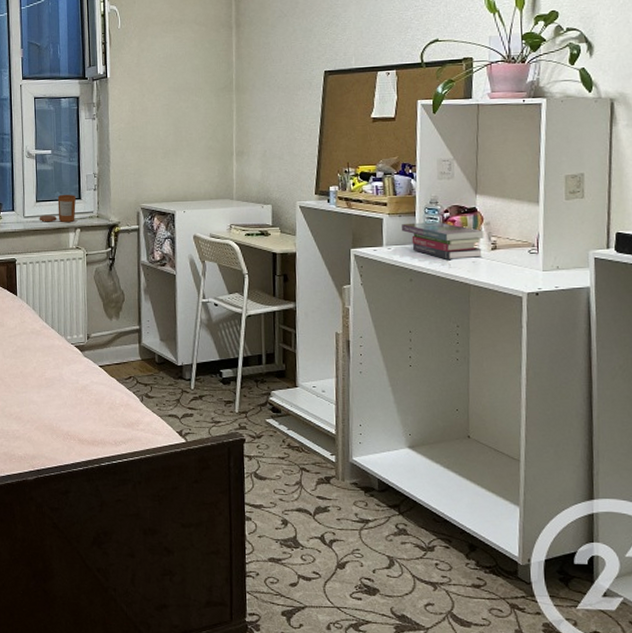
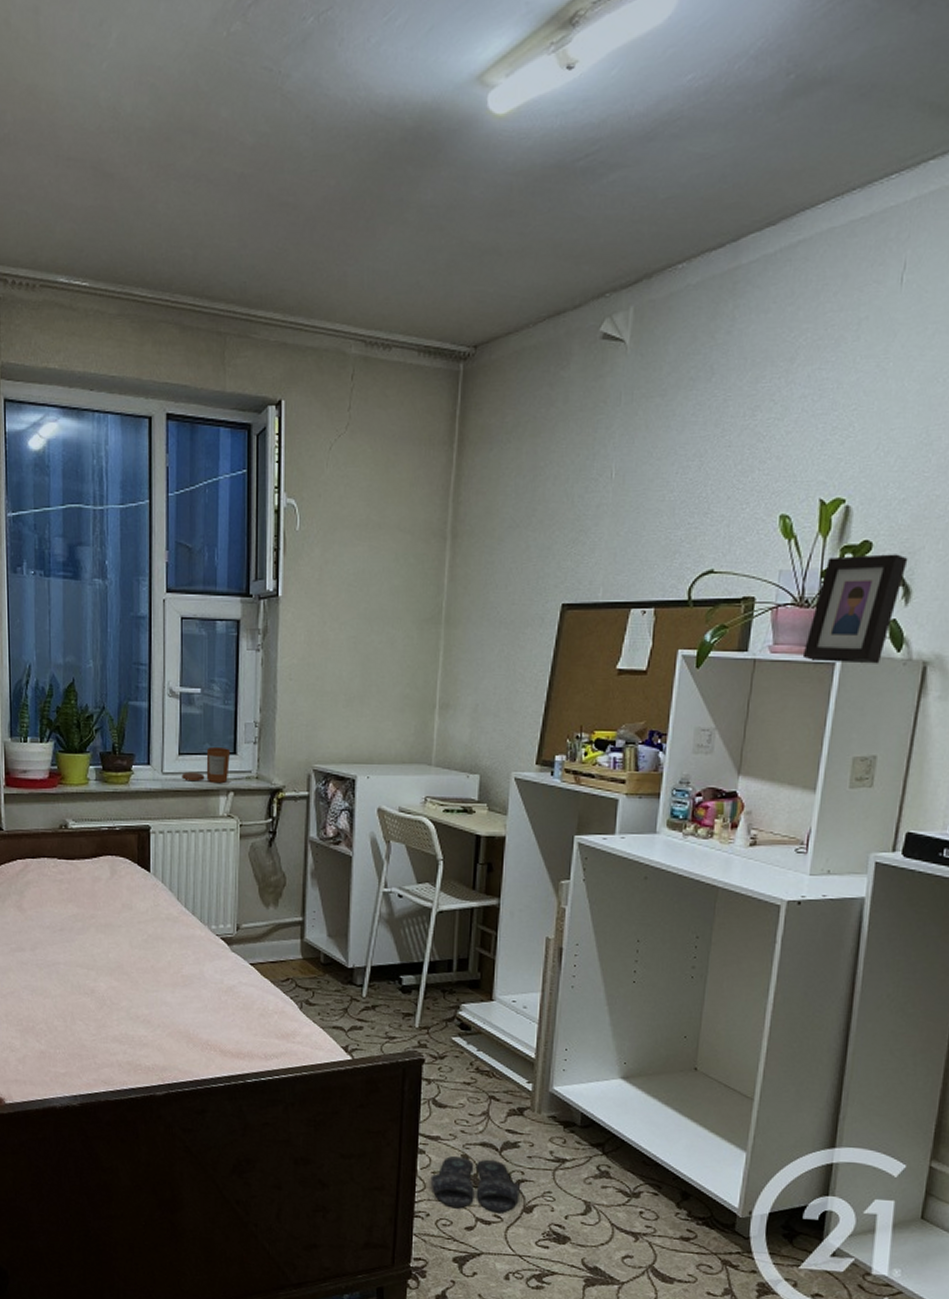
slippers: none [257,521,333,570] -> present [430,1155,520,1213]
books: present [402,222,484,261] -> none [641,806,743,856]
picture frame: none [515,19,588,104] -> present [802,554,908,664]

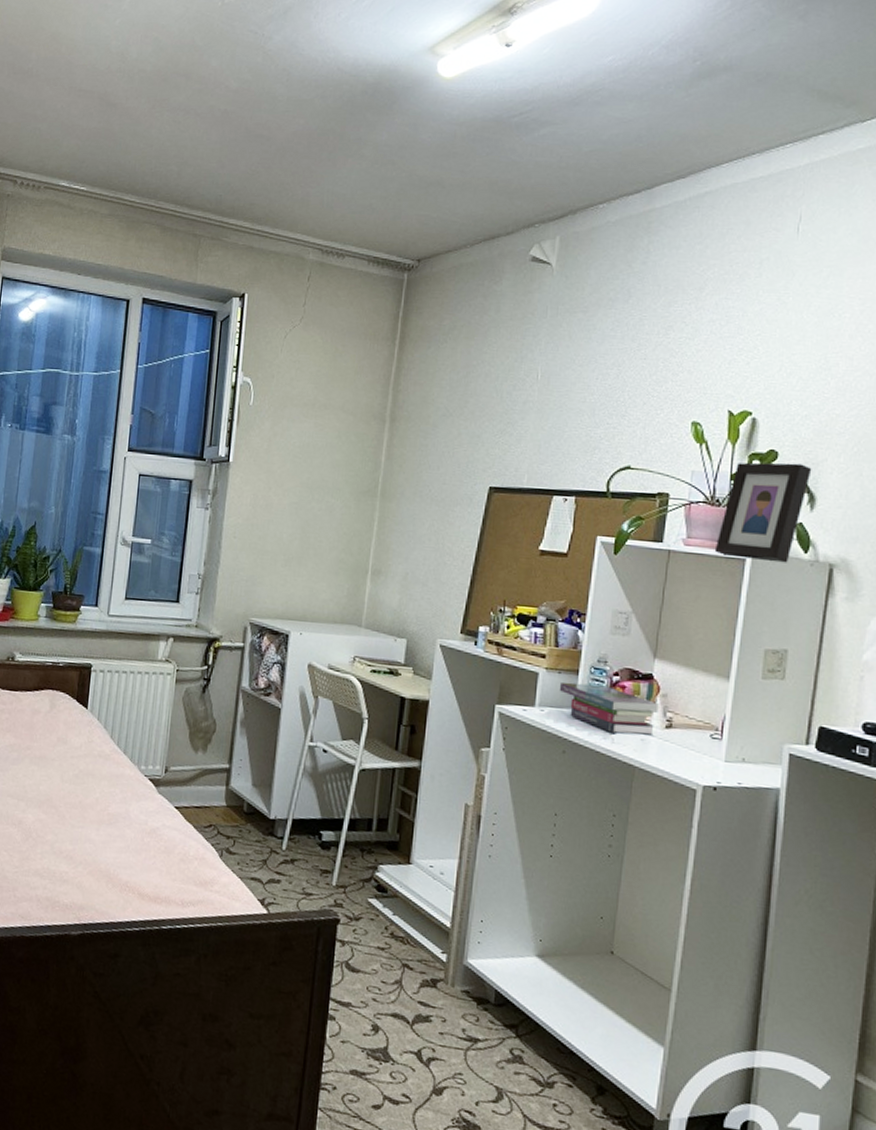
candle: present [181,746,230,784] -> none [126,594,173,630]
slippers: present [430,1155,520,1213] -> none [339,1025,430,1093]
books: none [641,806,743,856] -> present [560,682,659,736]

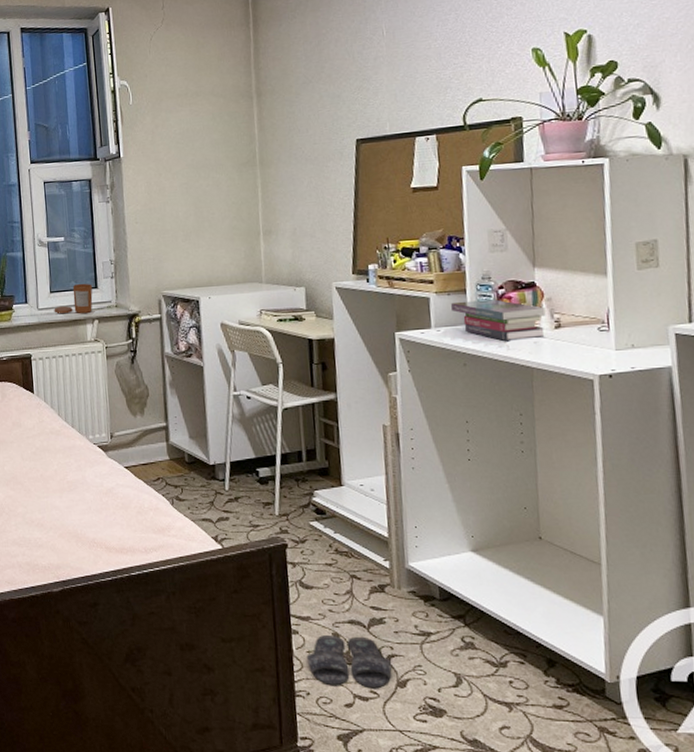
candle: none [126,594,173,630] -> present [54,283,93,314]
slippers: none [339,1025,430,1093] -> present [306,634,392,689]
picture frame: present [714,462,812,563] -> none [573,68,652,165]

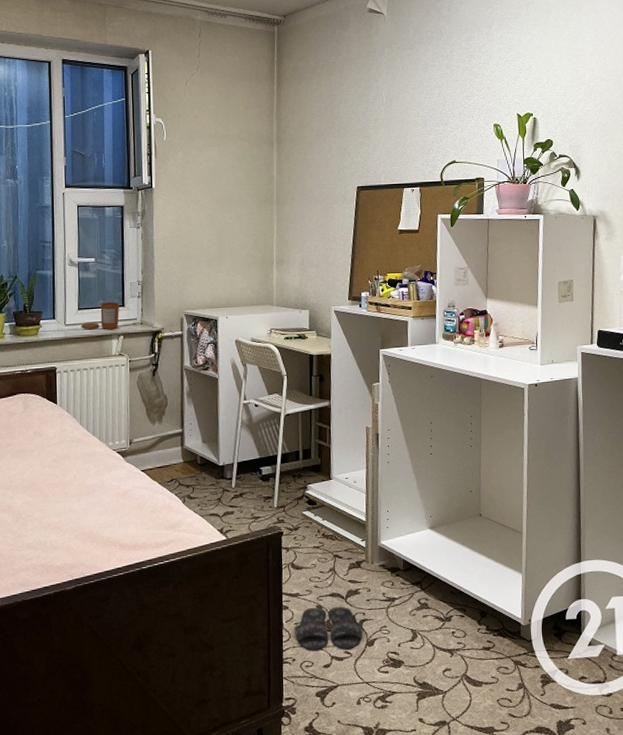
books: present [451,299,546,342] -> none [424,323,493,358]

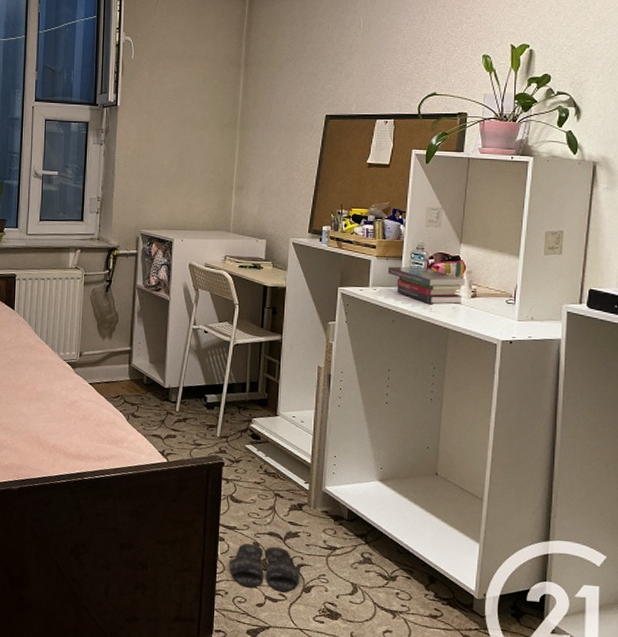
candle: present [81,301,119,330] -> none [41,215,78,243]
books: none [424,323,493,358] -> present [388,266,465,305]

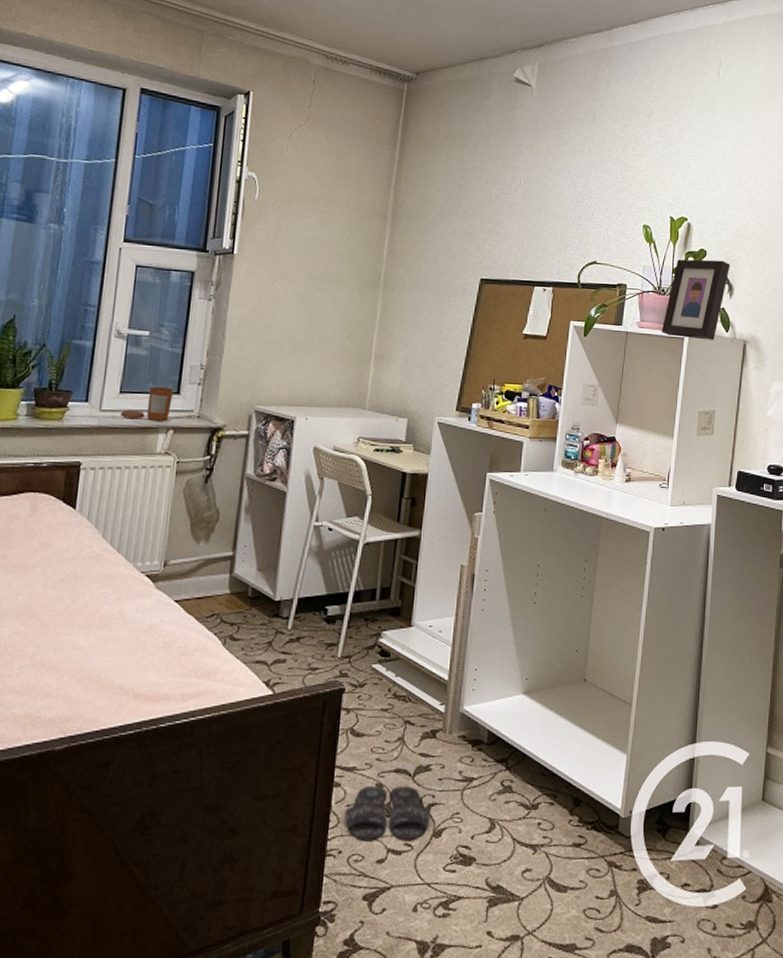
candle: none [41,215,78,243] -> present [120,386,173,422]
books: present [388,266,465,305] -> none [541,448,620,491]
picture frame: none [504,84,577,163] -> present [661,259,731,341]

